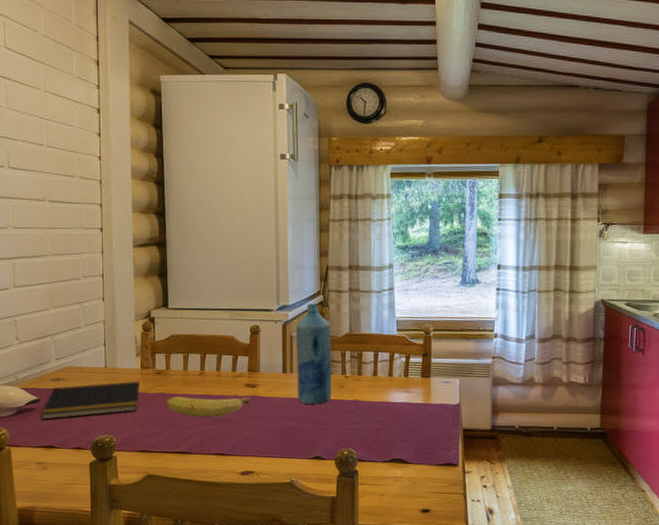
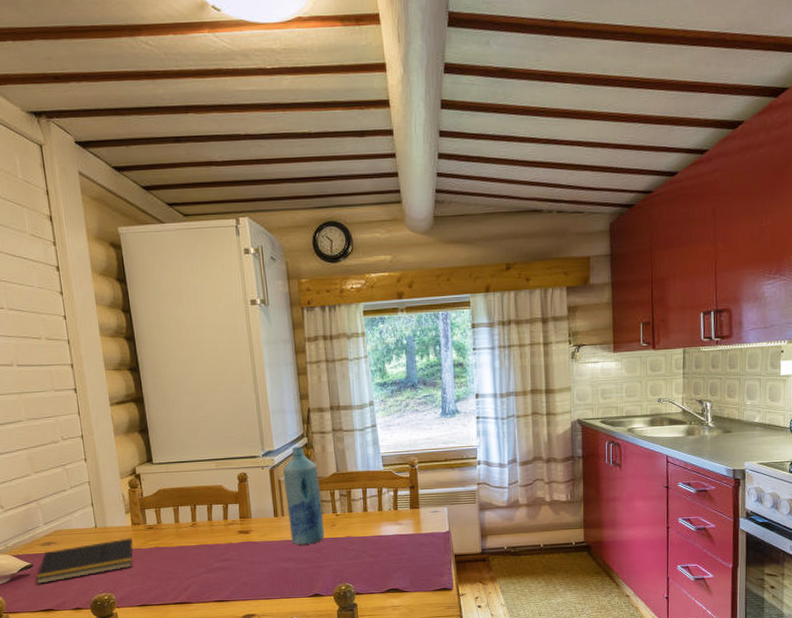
fruit: present [167,395,251,417] -> none [161,542,246,567]

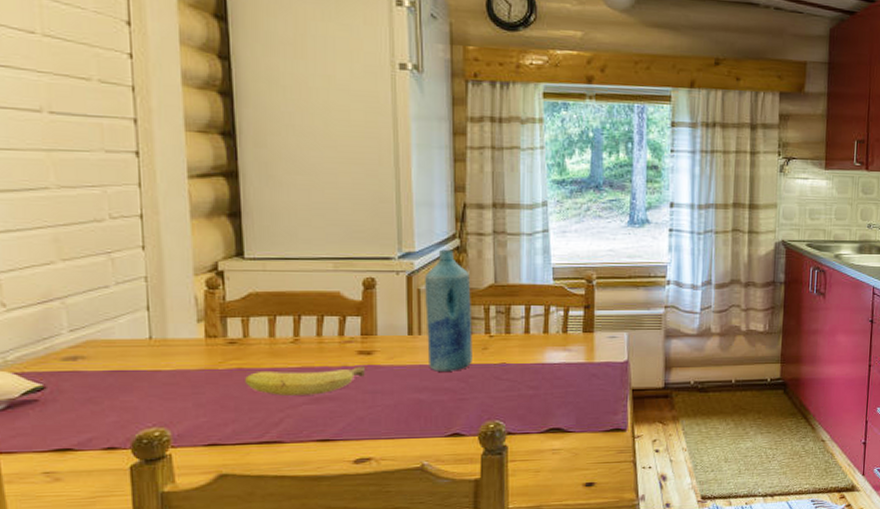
notepad: present [36,538,133,584] -> none [48,354,205,413]
fruit: none [161,542,246,567] -> present [245,365,366,396]

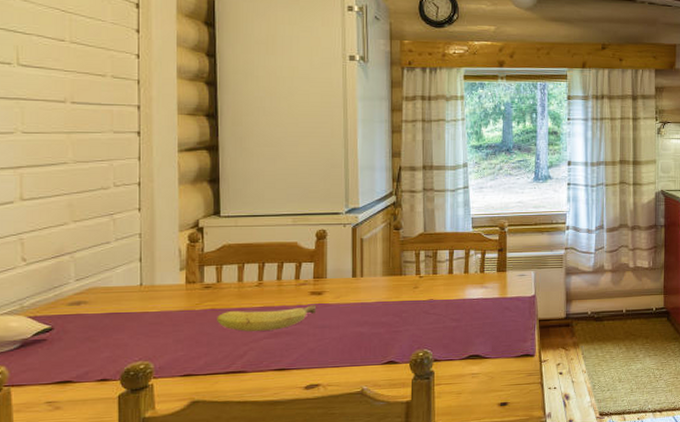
bottle: present [425,249,473,371] -> none [367,205,406,308]

